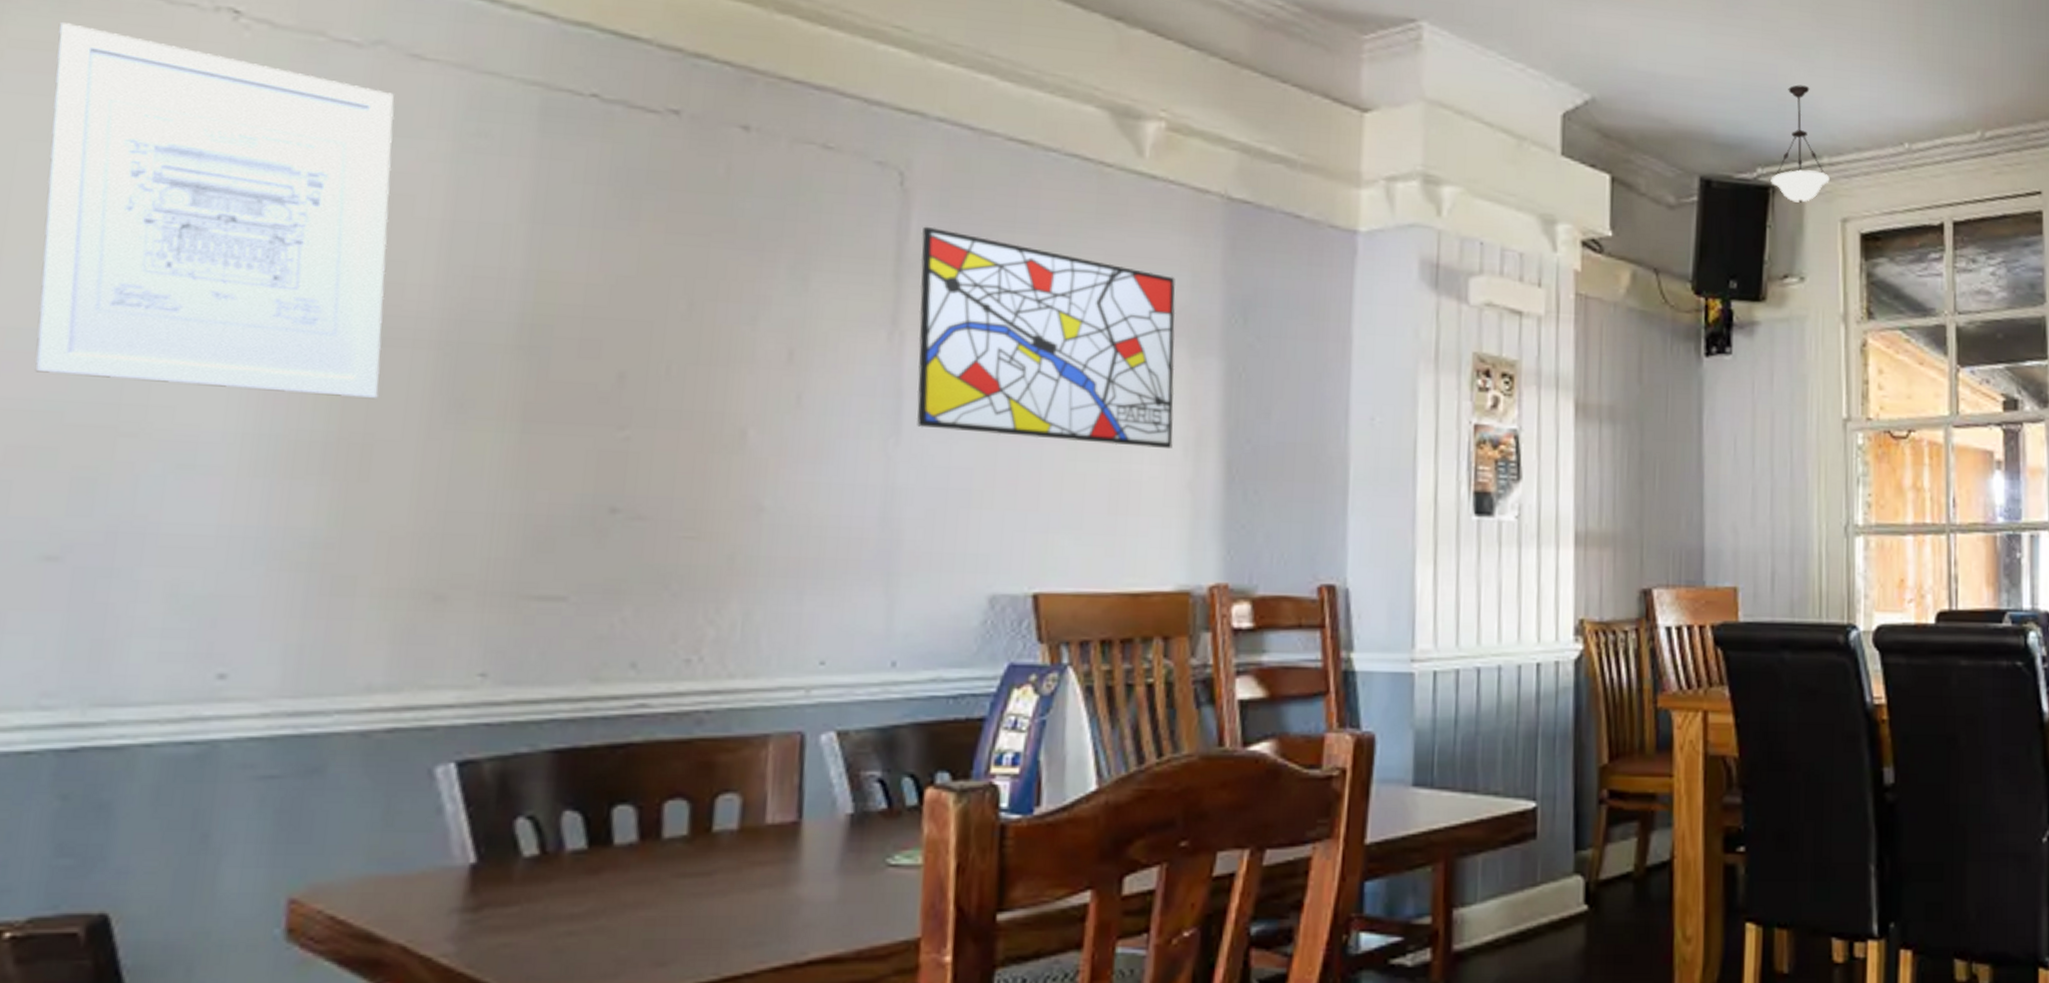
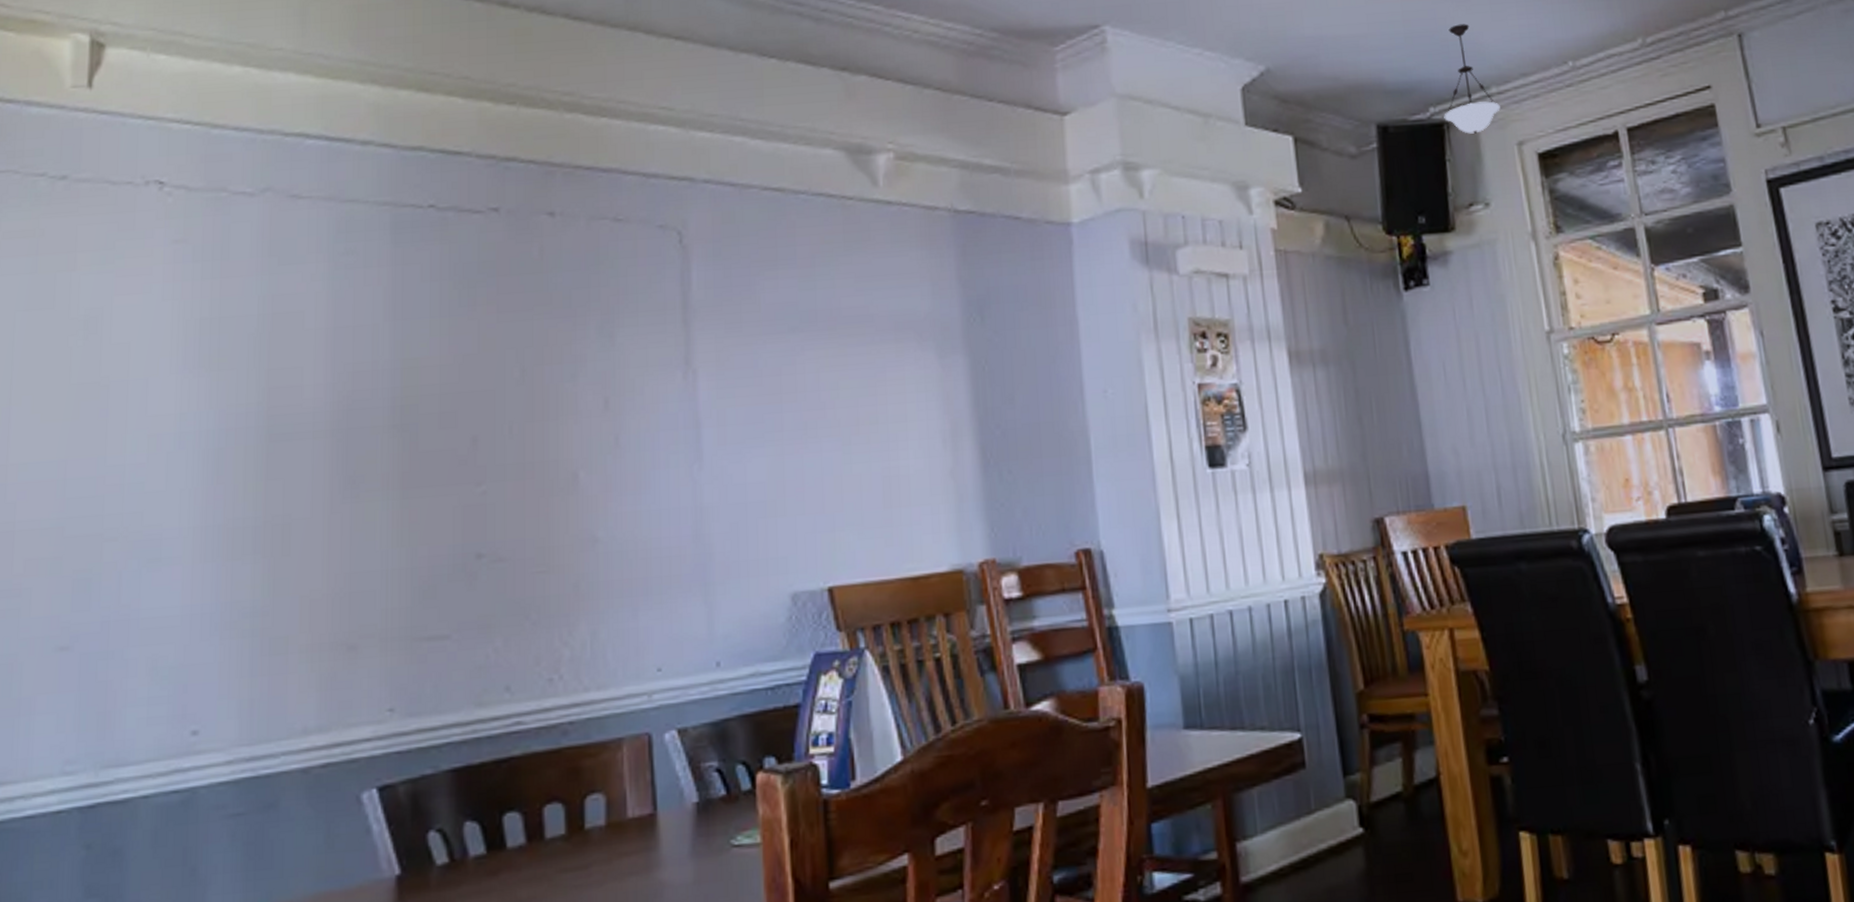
wall art: present [34,22,394,399] -> none [37,212,291,498]
wall art: present [917,226,1176,448] -> none [702,275,932,452]

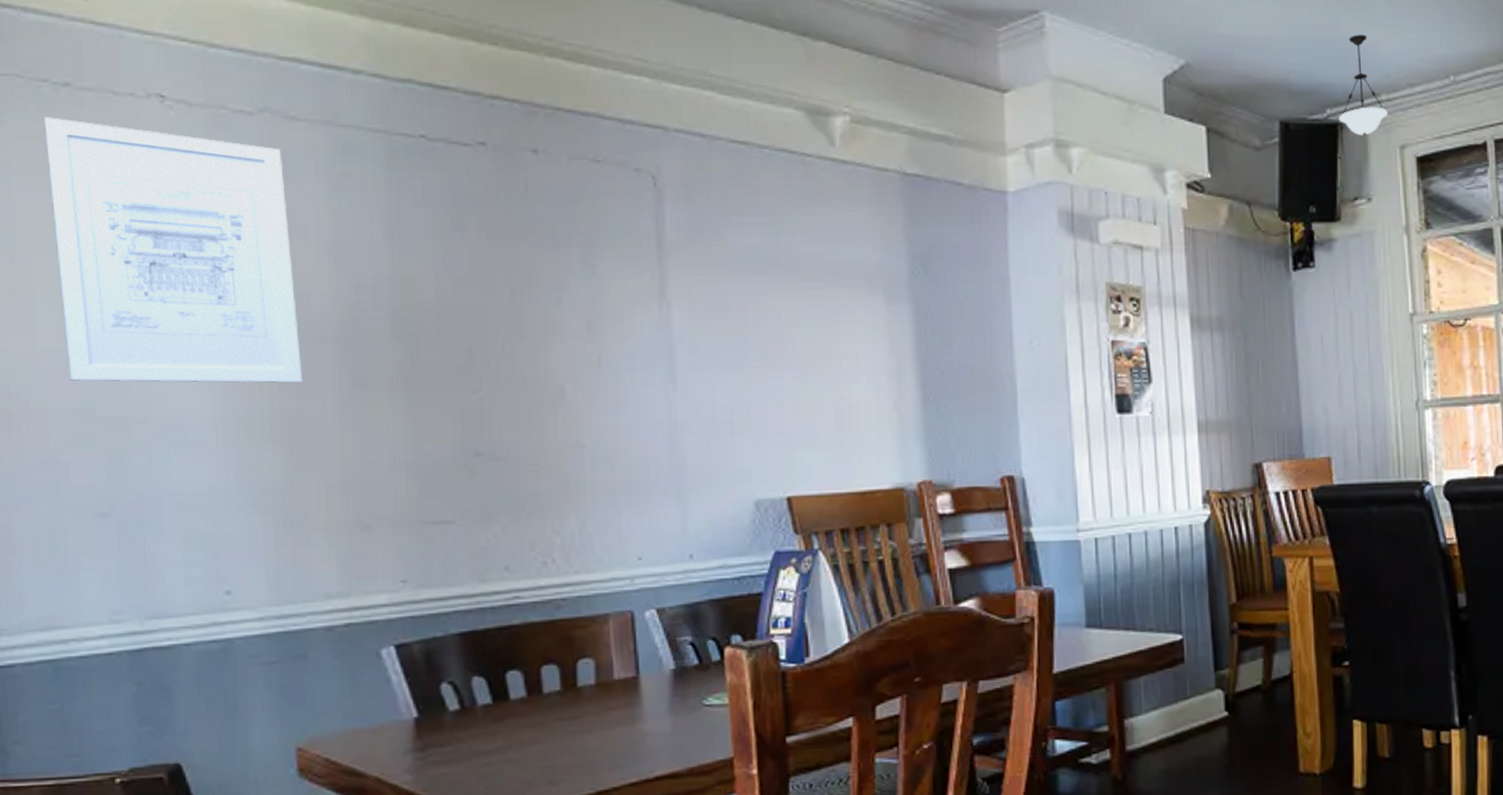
wall art: none [37,212,291,498] -> present [44,117,303,384]

